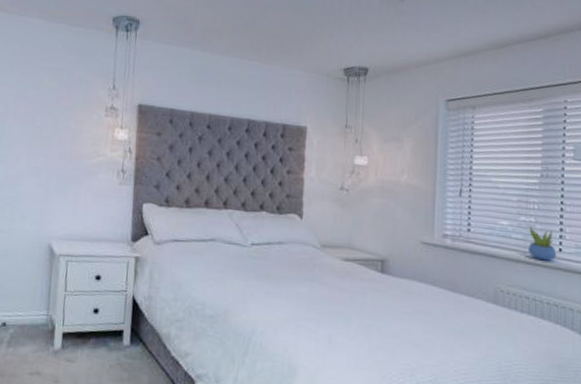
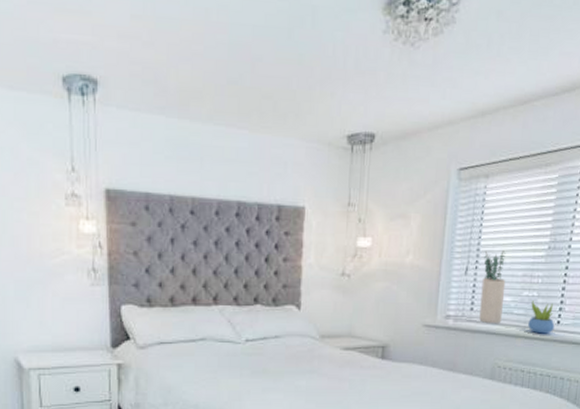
vase: none [477,175,501,247] -> present [479,250,506,324]

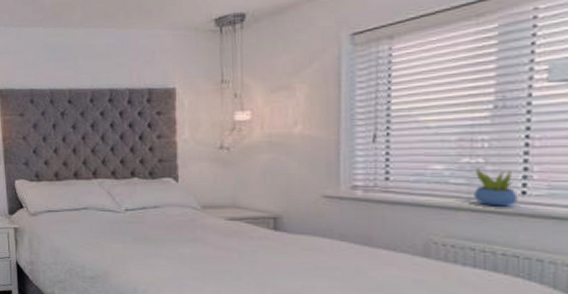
vase: present [479,250,506,324] -> none [397,113,433,195]

